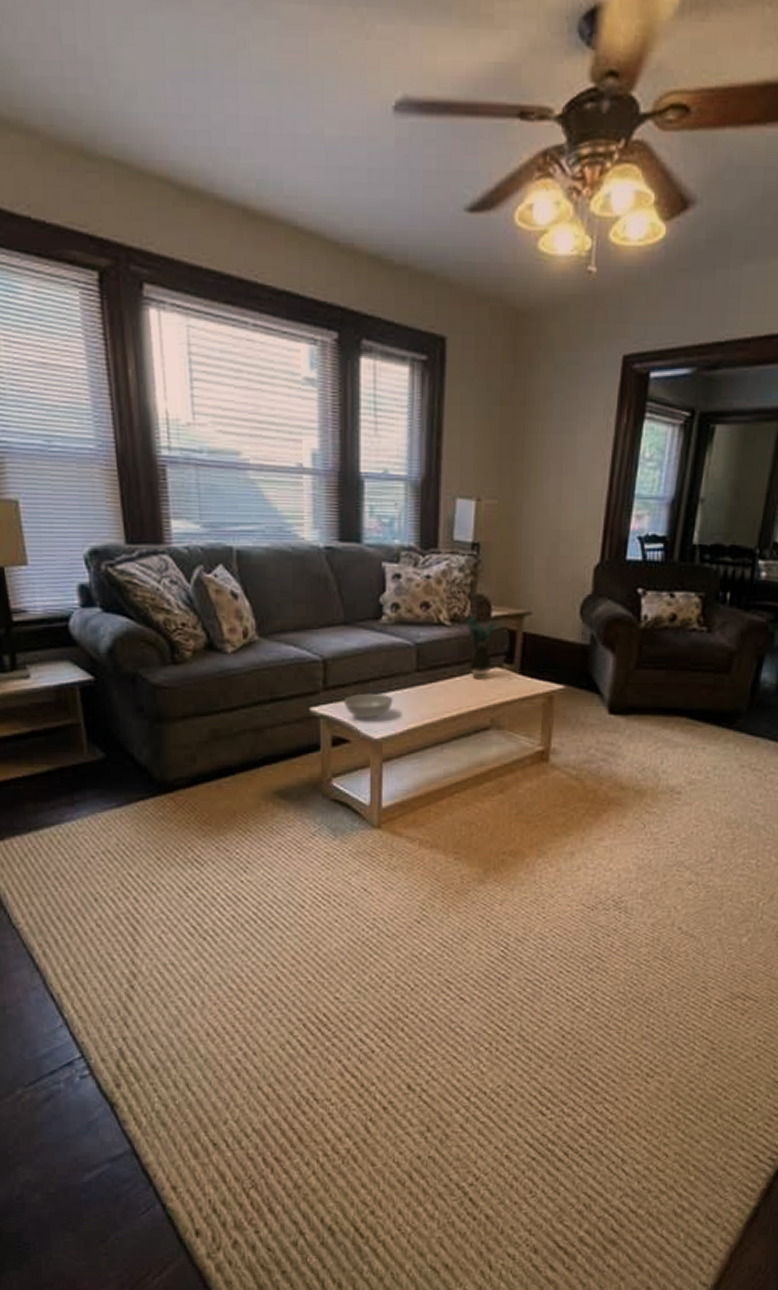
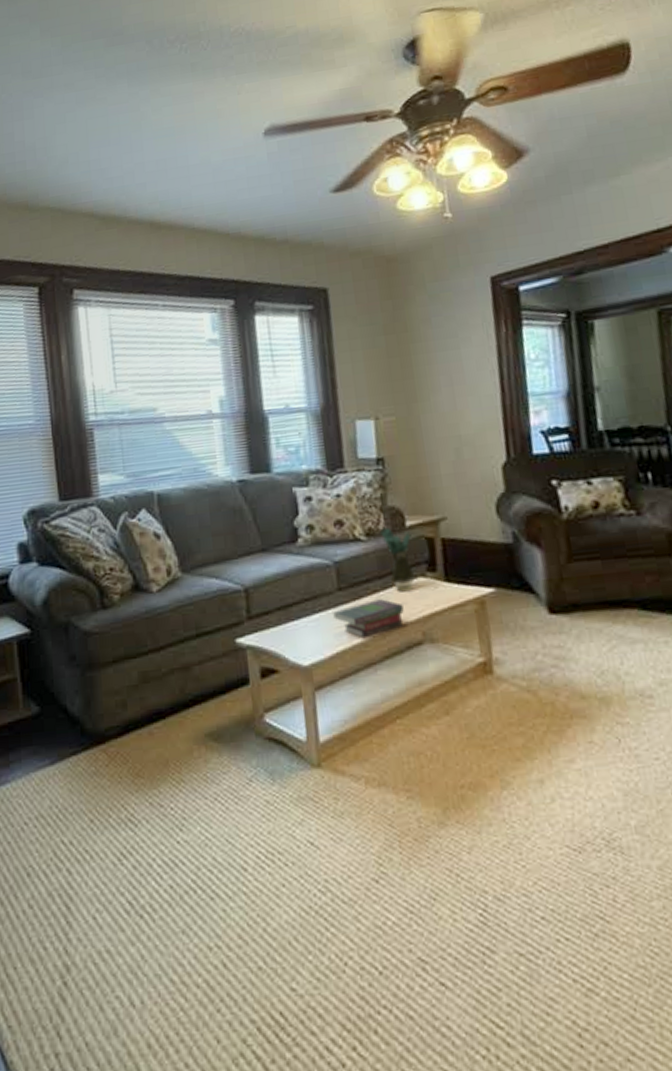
bowl: present [343,693,393,719] -> none [268,617,319,646]
books: none [409,684,477,719] -> present [333,599,404,639]

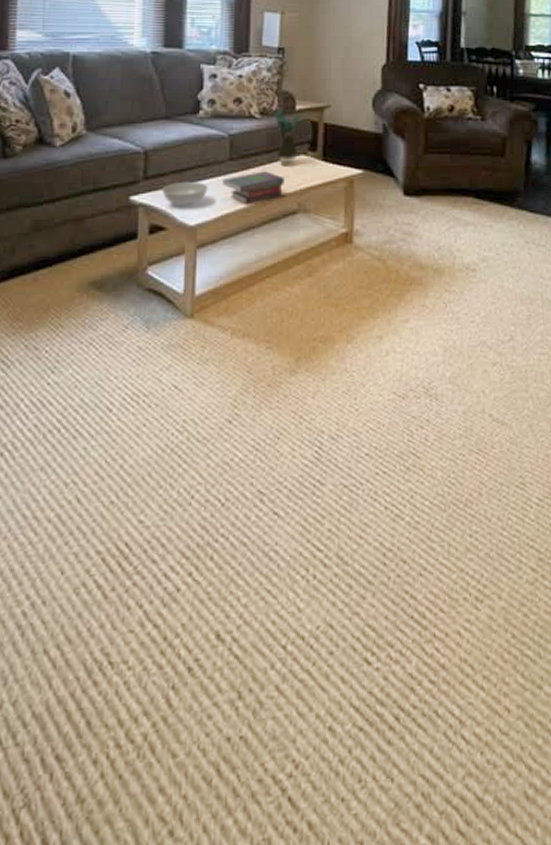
bowl: none [268,617,319,646] -> present [162,181,208,206]

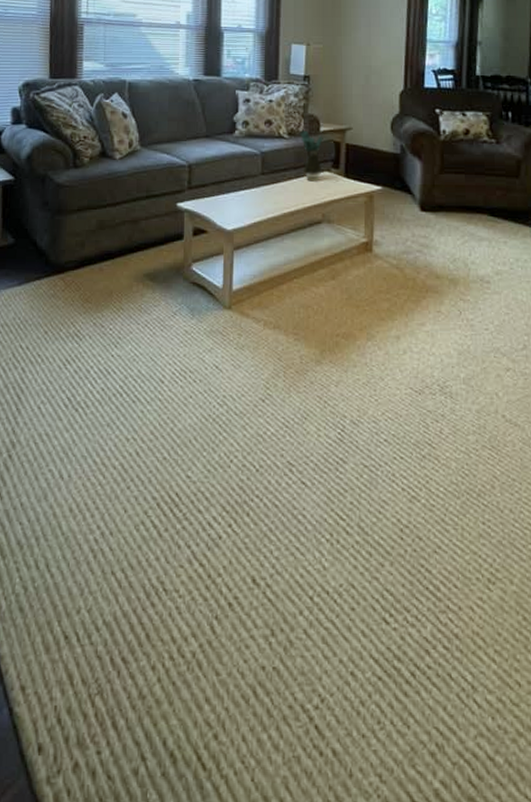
bowl: present [162,181,208,206] -> none [203,191,243,213]
books: present [222,171,284,205] -> none [255,185,310,214]

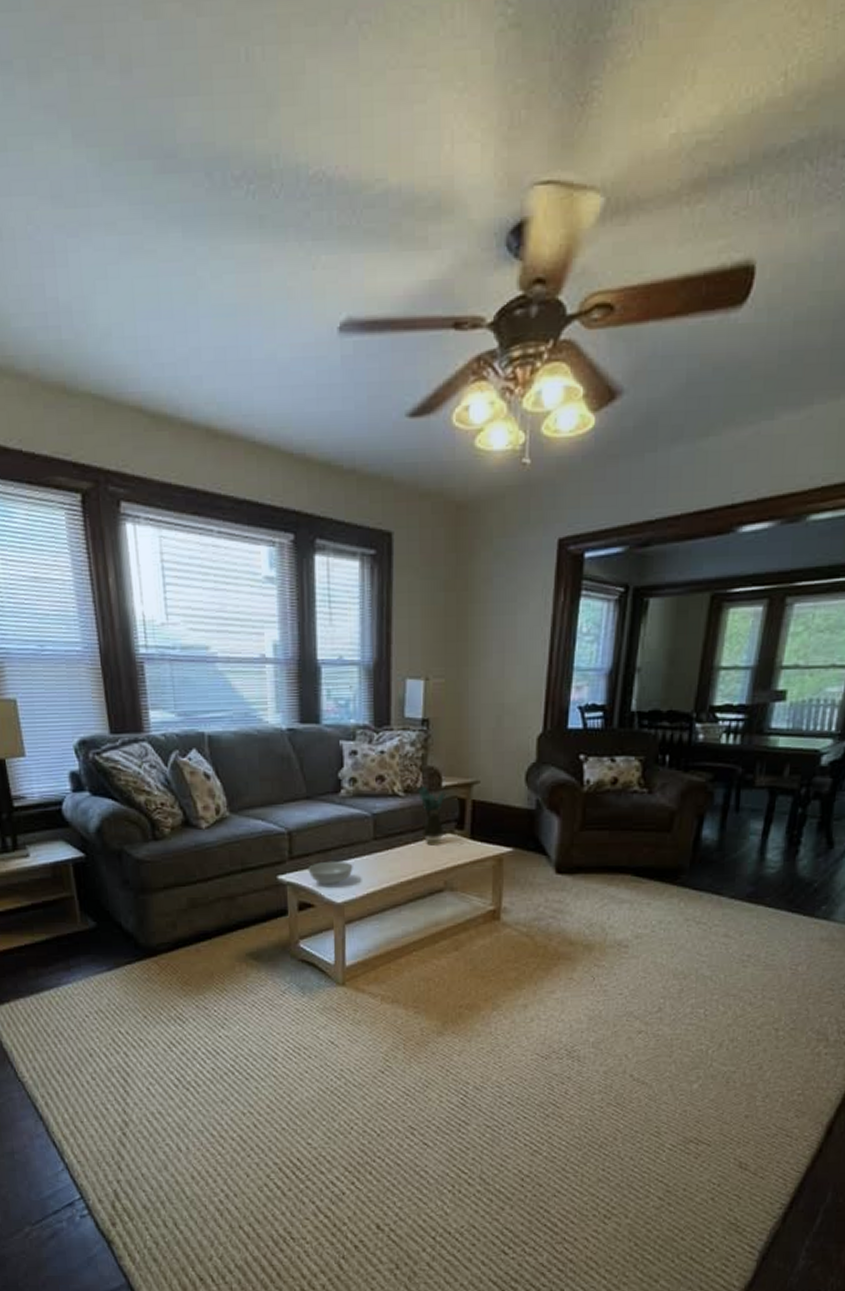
bowl: none [203,191,243,213] -> present [308,860,353,885]

